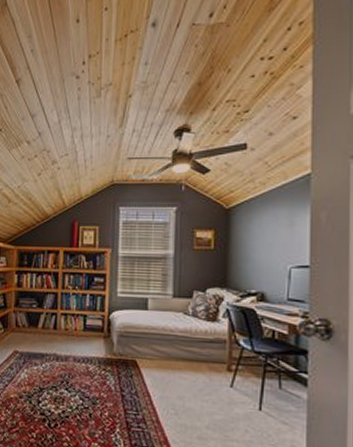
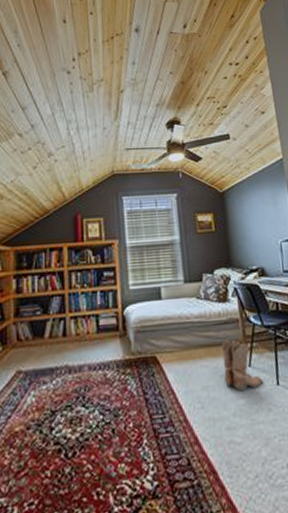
boots: none [202,357,243,409] -> present [221,339,263,392]

